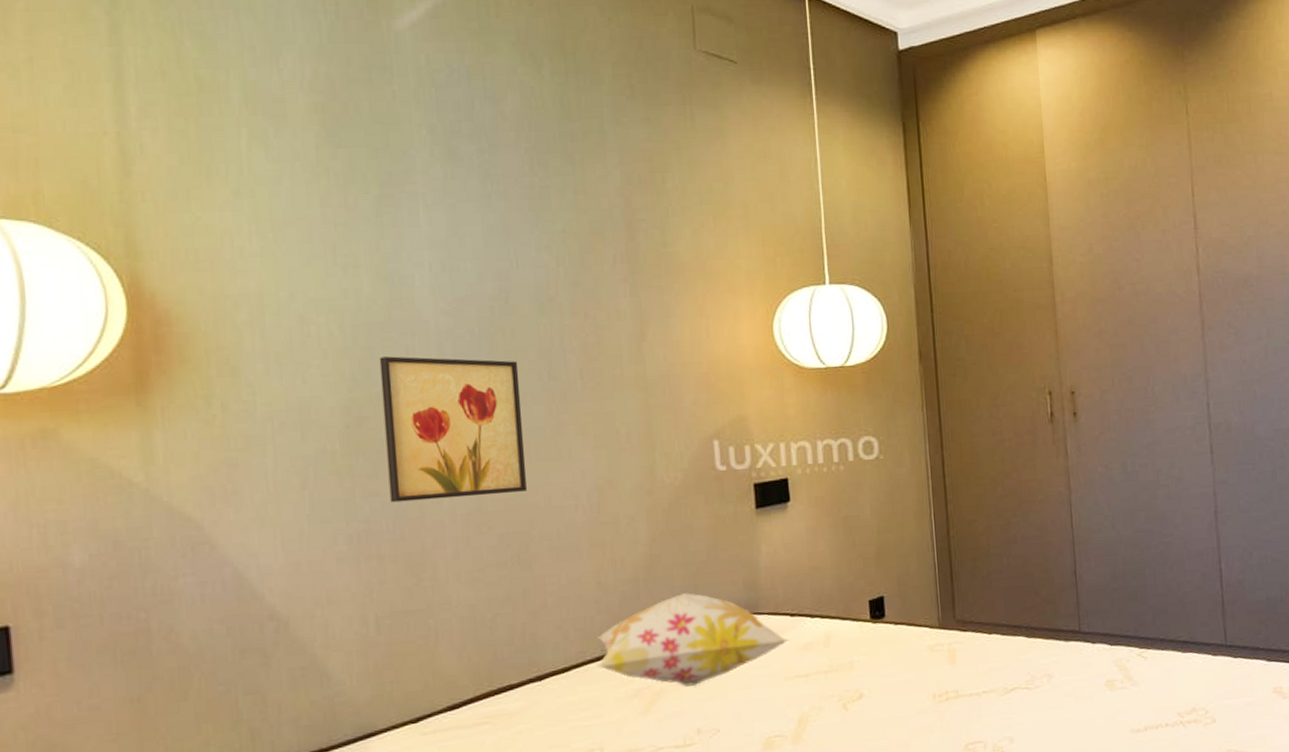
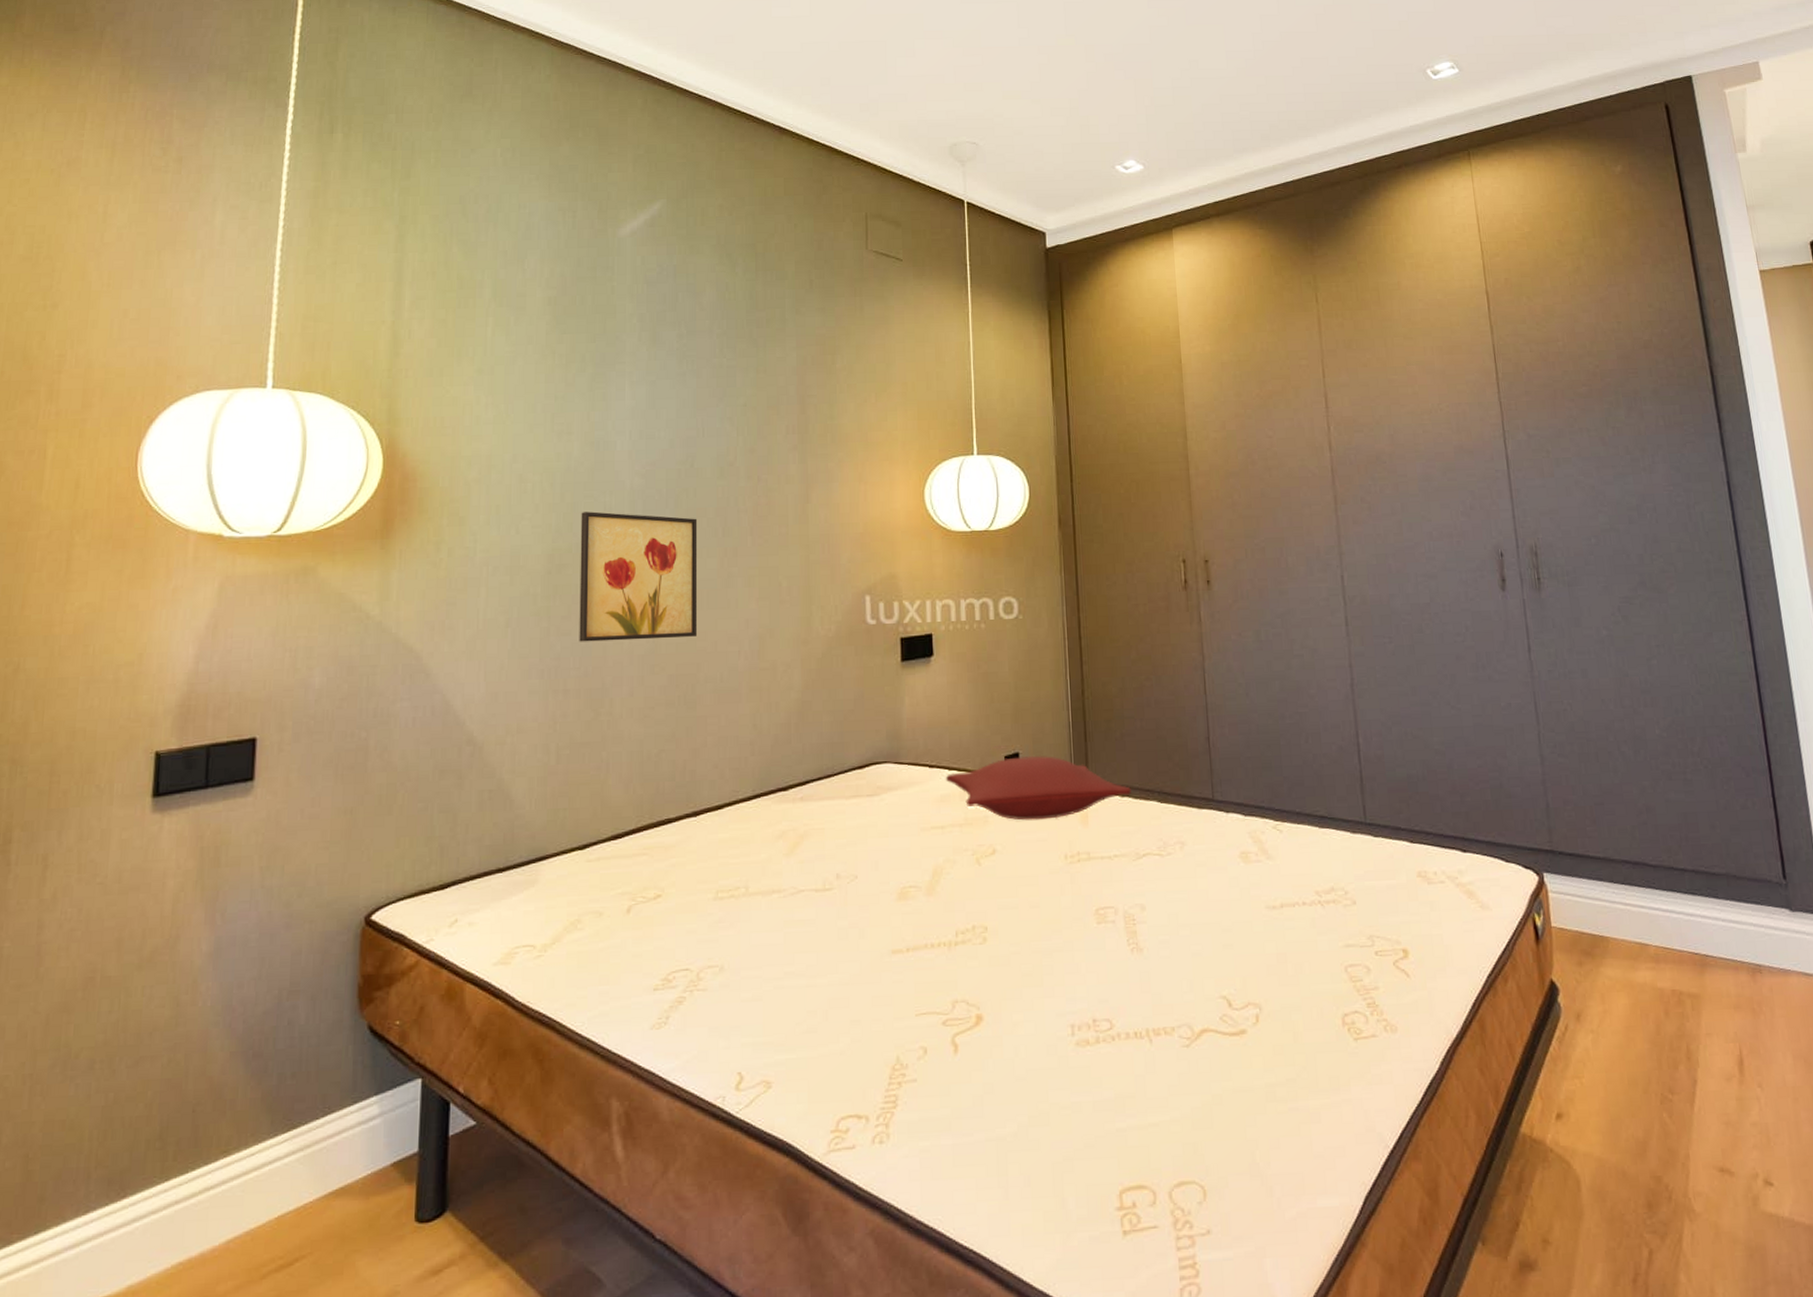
decorative pillow: present [595,593,789,686] -> none [746,739,927,831]
pillow: none [807,597,999,664] -> present [945,755,1131,821]

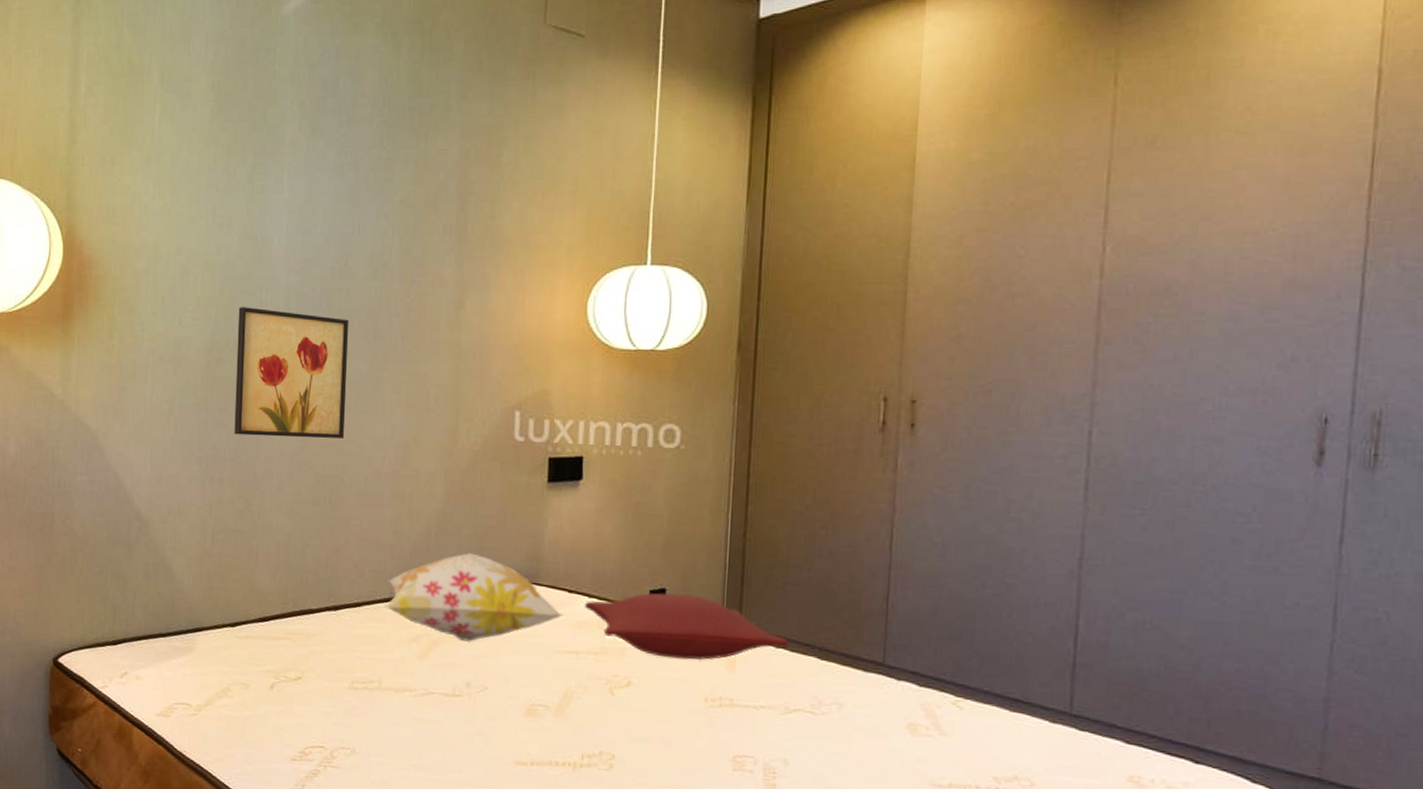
decorative pillow: none [746,739,927,831] -> present [383,553,564,641]

